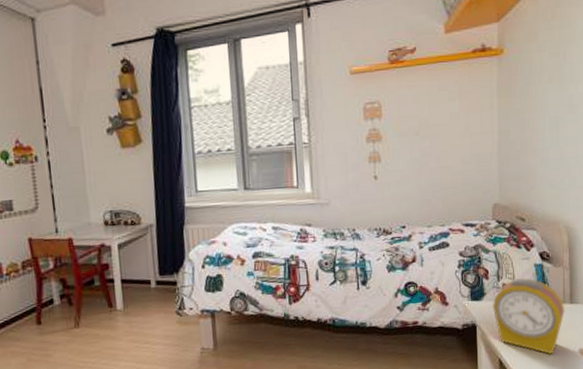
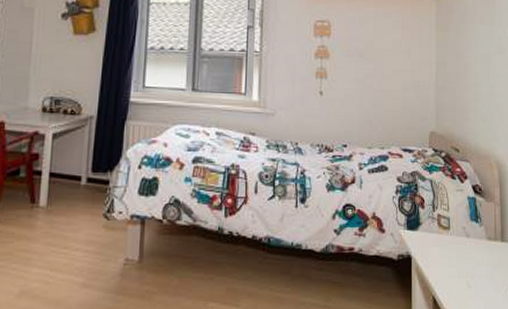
alarm clock: present [492,278,566,355] -> none [427,211,497,296]

